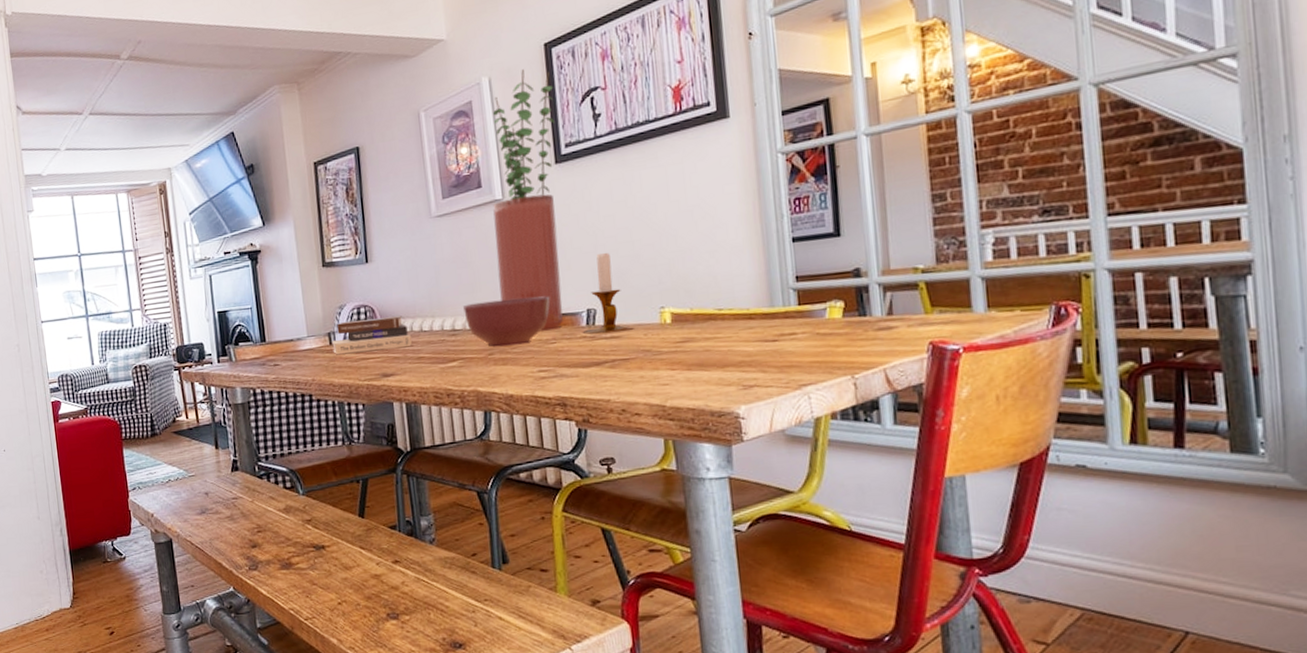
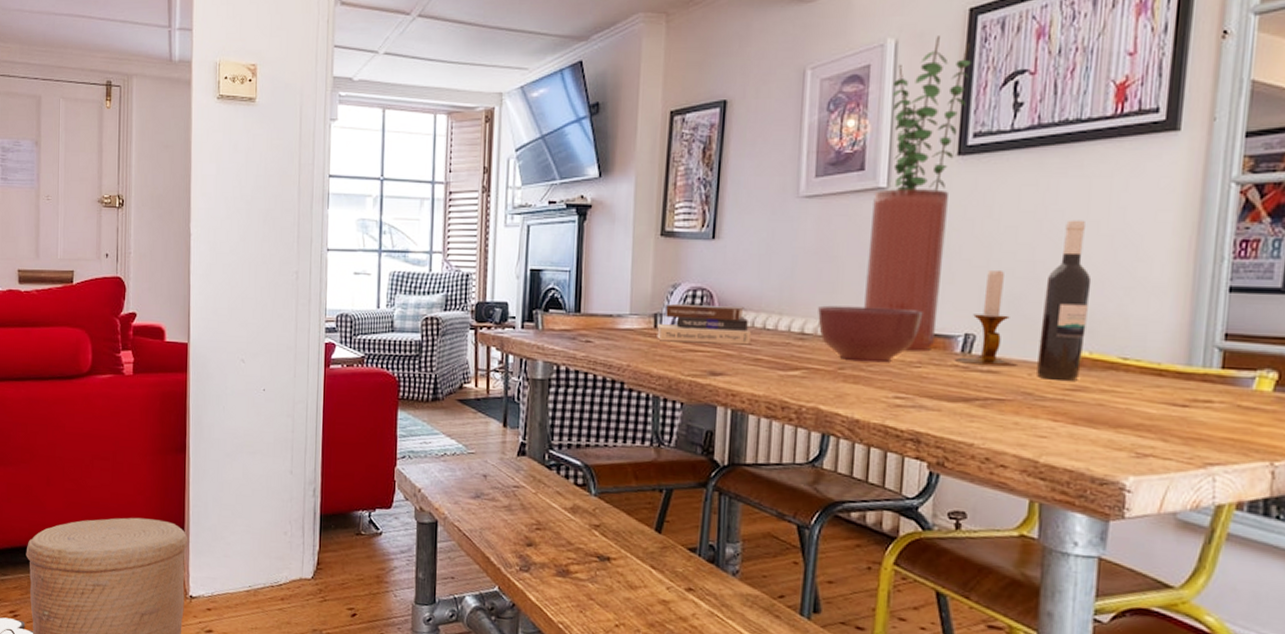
wine bottle: none [645,201,686,337] -> present [1035,219,1092,381]

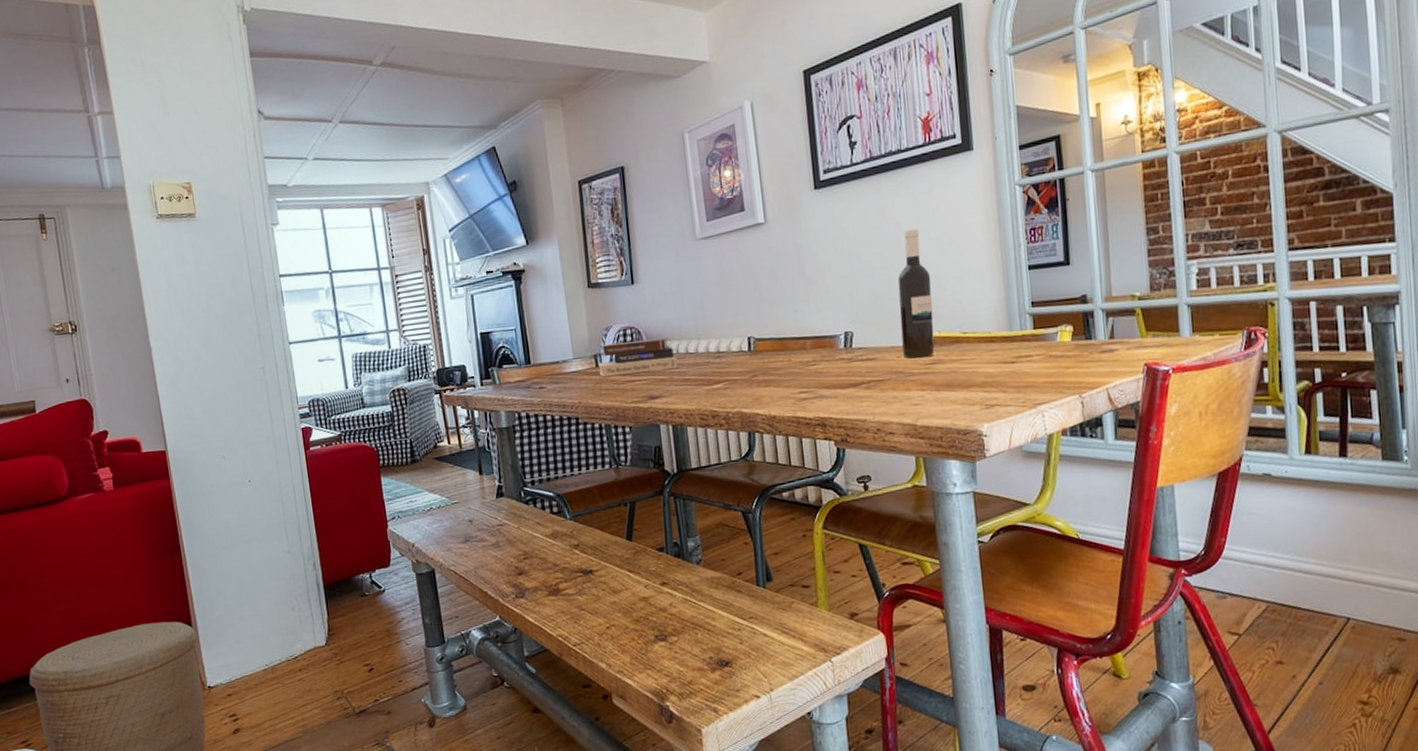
bowl: present [818,305,923,363] -> none [728,318,810,368]
vase: present [864,36,972,352] -> none [755,95,822,353]
candlestick: present [956,269,1017,368] -> none [841,276,888,357]

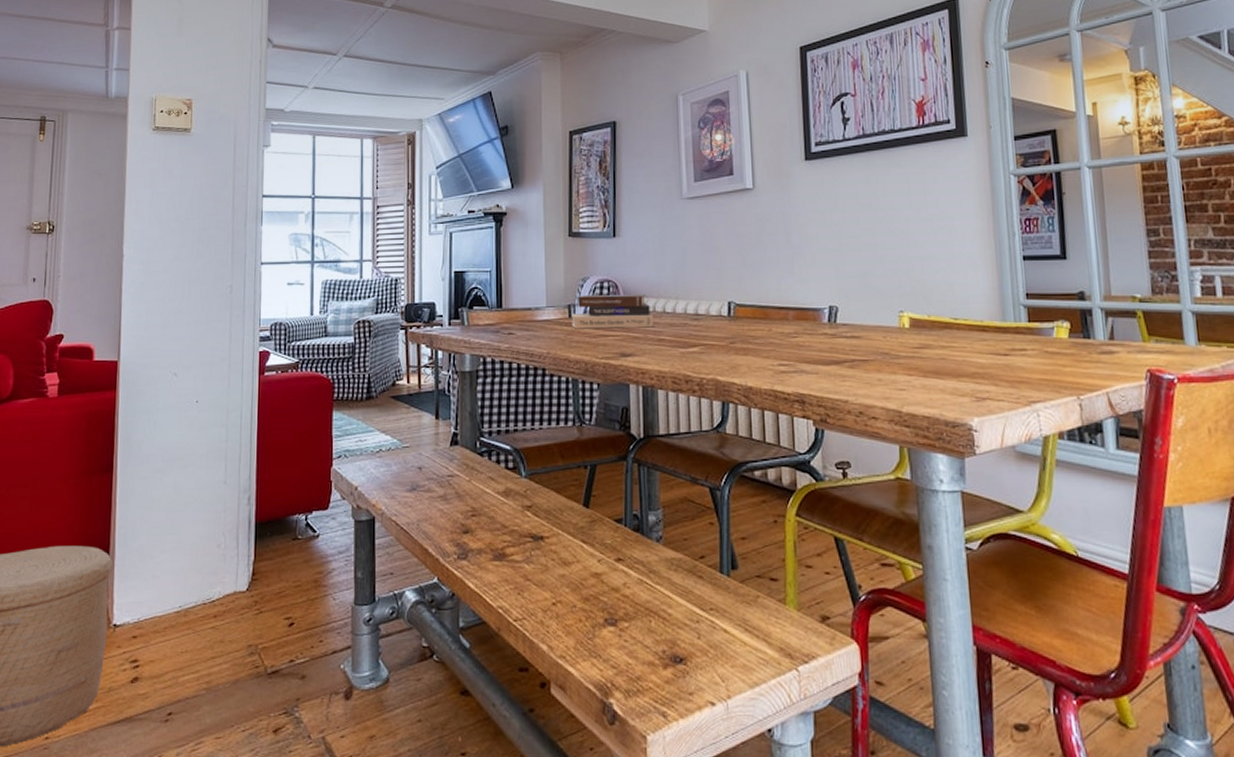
wine bottle: present [897,228,935,359] -> none [886,208,924,340]

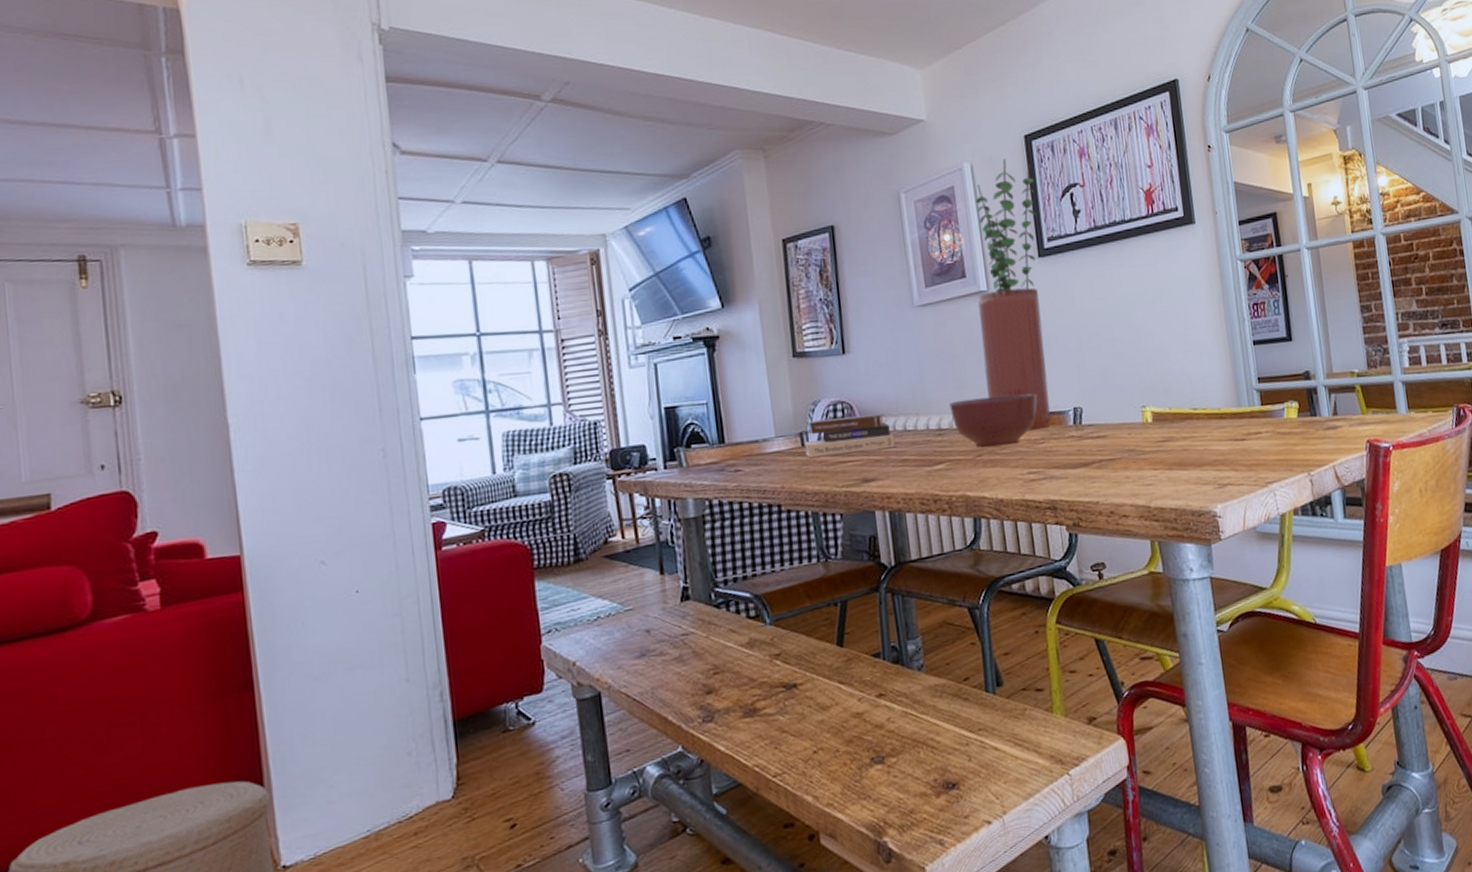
bowl: none [708,288,794,336] -> present [949,393,1038,447]
vase: none [743,68,807,324] -> present [976,159,1051,430]

